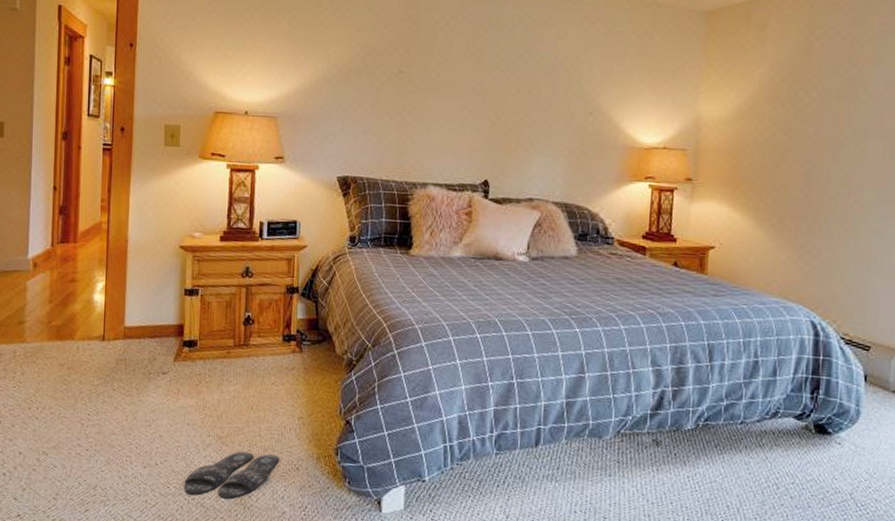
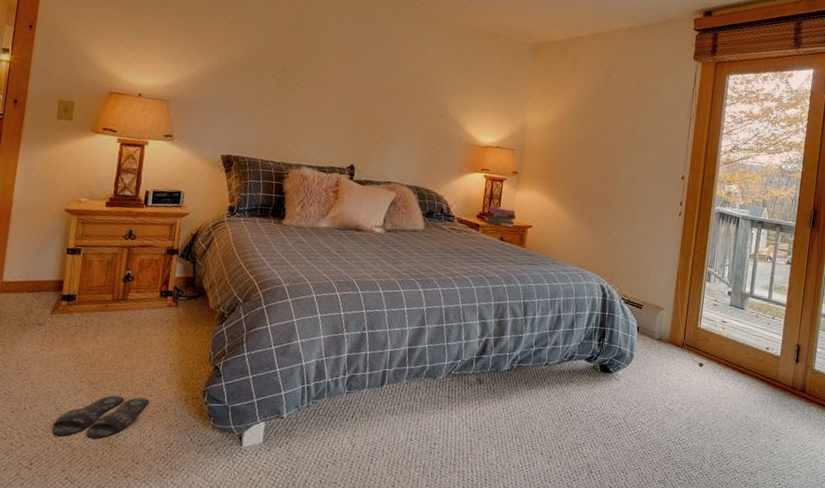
books: none [651,222,693,249] -> present [484,205,516,227]

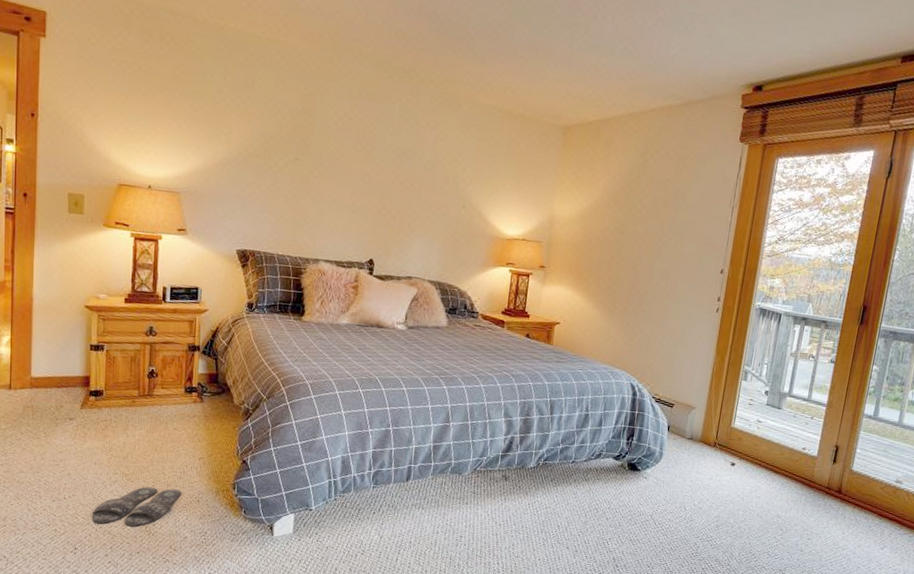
books: present [484,205,516,227] -> none [509,301,543,324]

